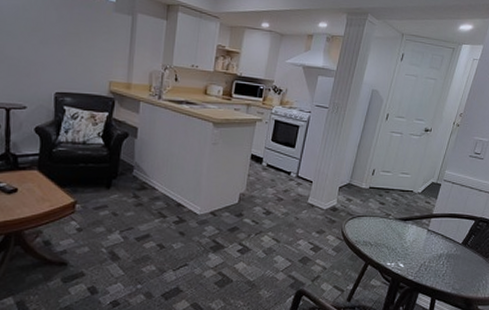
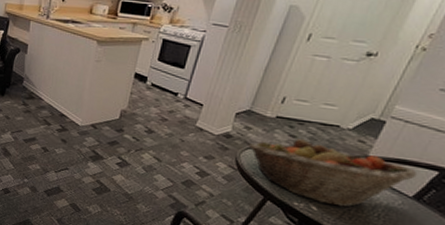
fruit basket: none [350,205,463,261] -> present [248,139,418,208]

